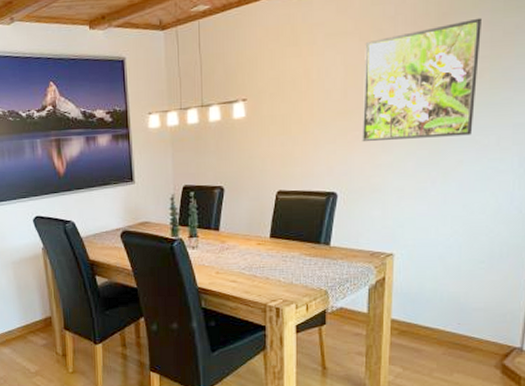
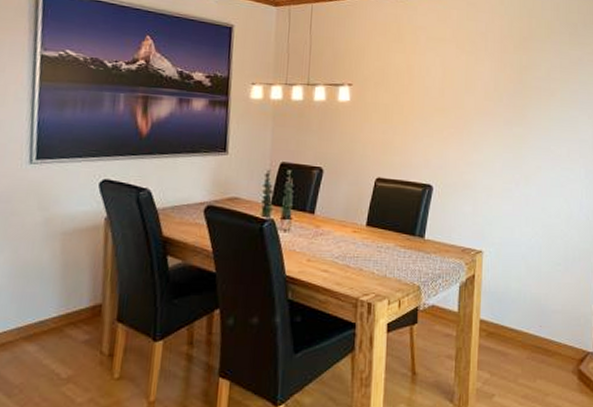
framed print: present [362,18,481,142] -> none [456,46,553,145]

